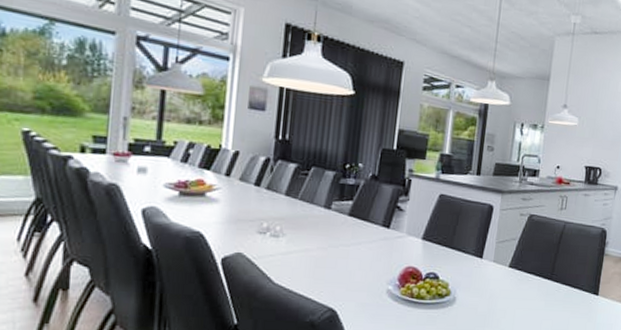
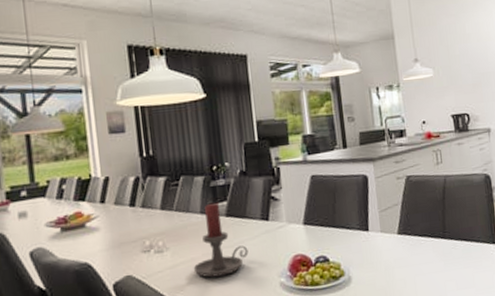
candle holder: none [305,199,363,272] -> present [193,202,249,278]

